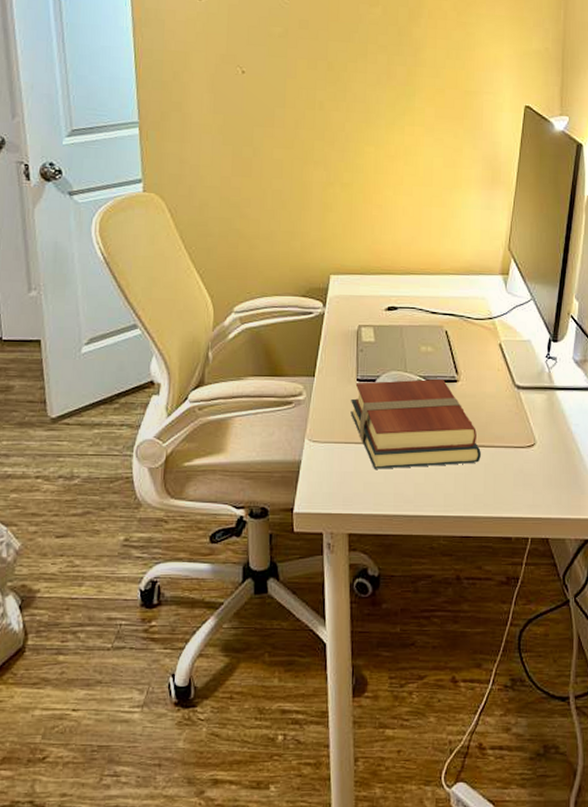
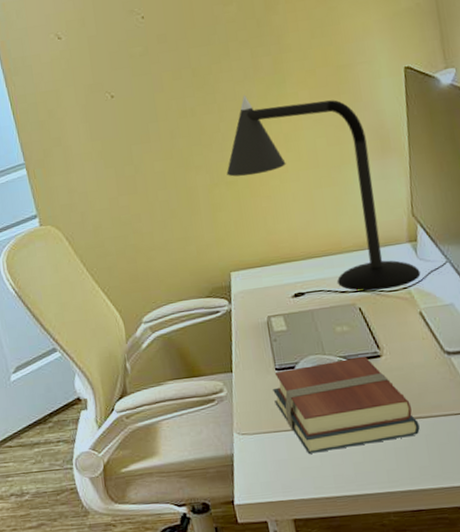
desk lamp: none [343,99,506,316] -> present [226,94,421,291]

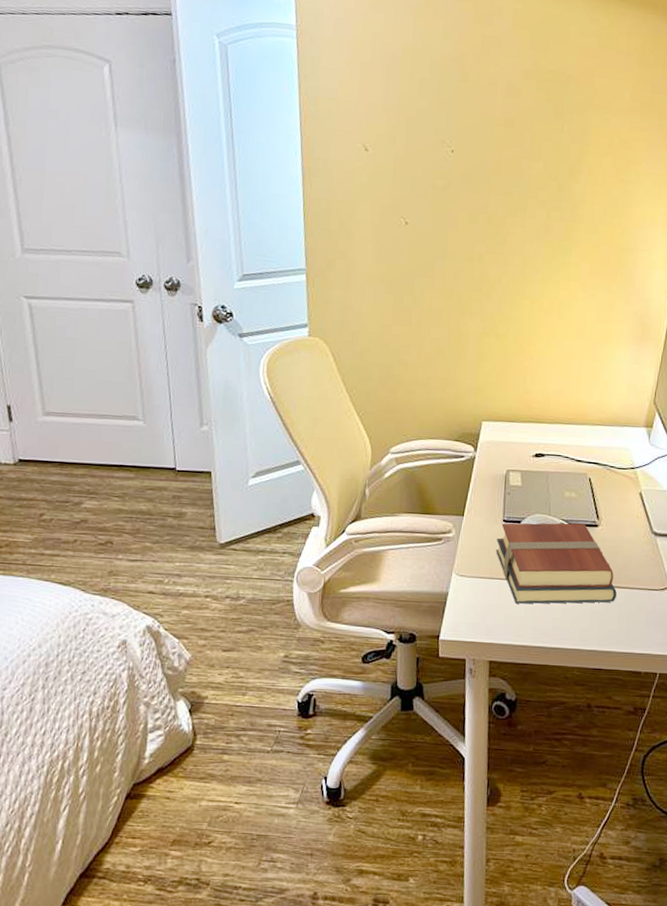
desk lamp: present [226,94,421,291] -> none [499,253,649,466]

